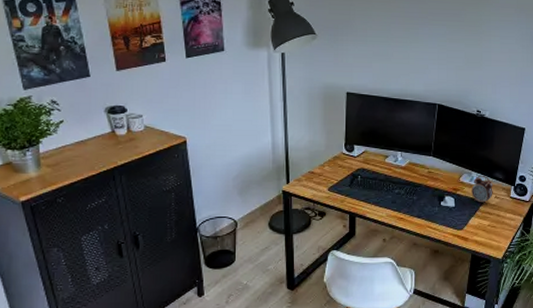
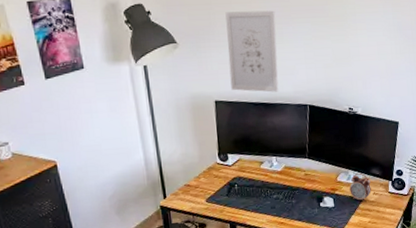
wall art: none [364,9,413,89] -> present [225,10,279,93]

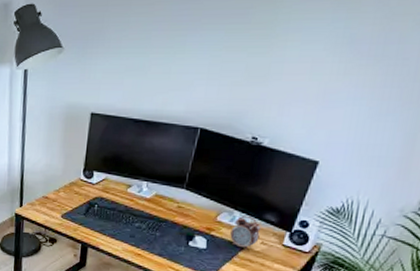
wall art: present [225,10,279,93] -> none [112,14,182,110]

